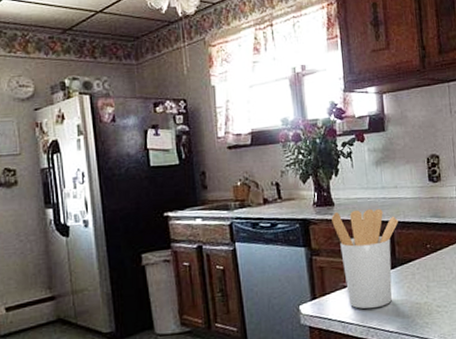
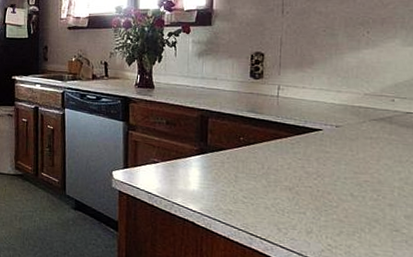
utensil holder: present [331,208,399,309] -> none [150,94,215,187]

